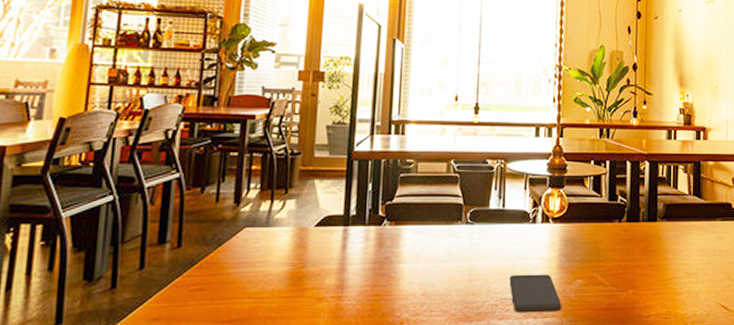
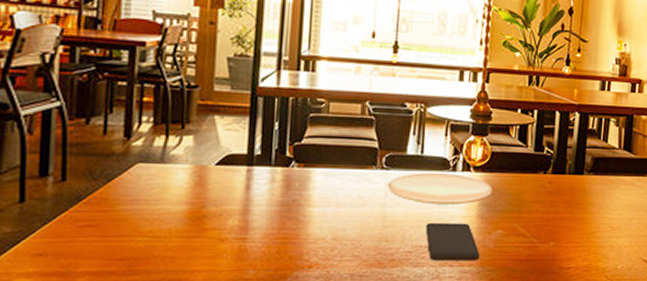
plate: none [471,225,571,257] -> present [386,172,492,205]

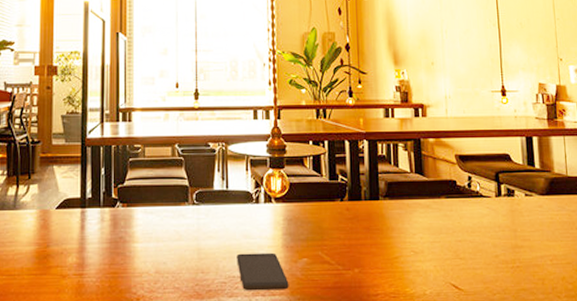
plate: present [386,172,492,205] -> none [198,205,294,236]

